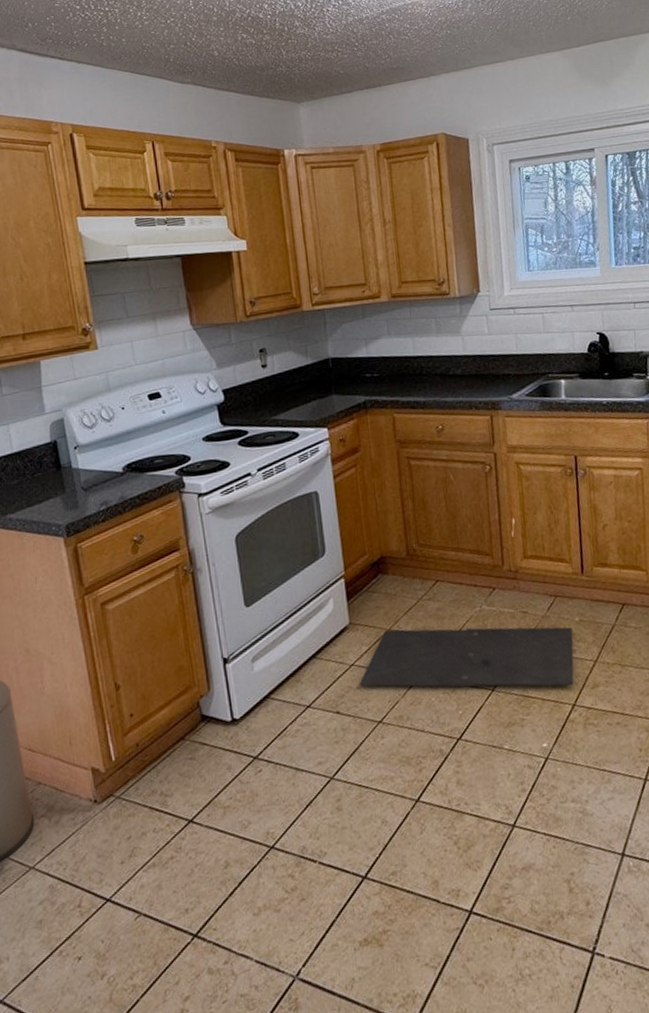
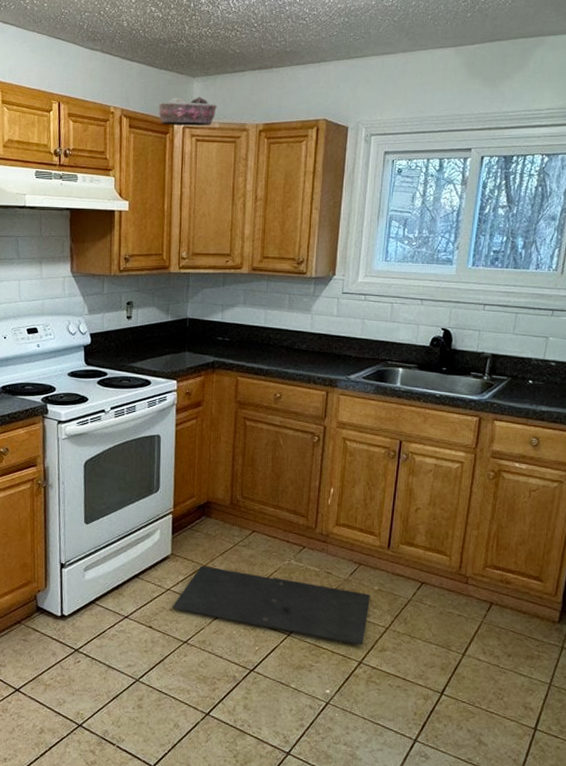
decorative basket: none [265,121,328,156] -> present [158,96,217,126]

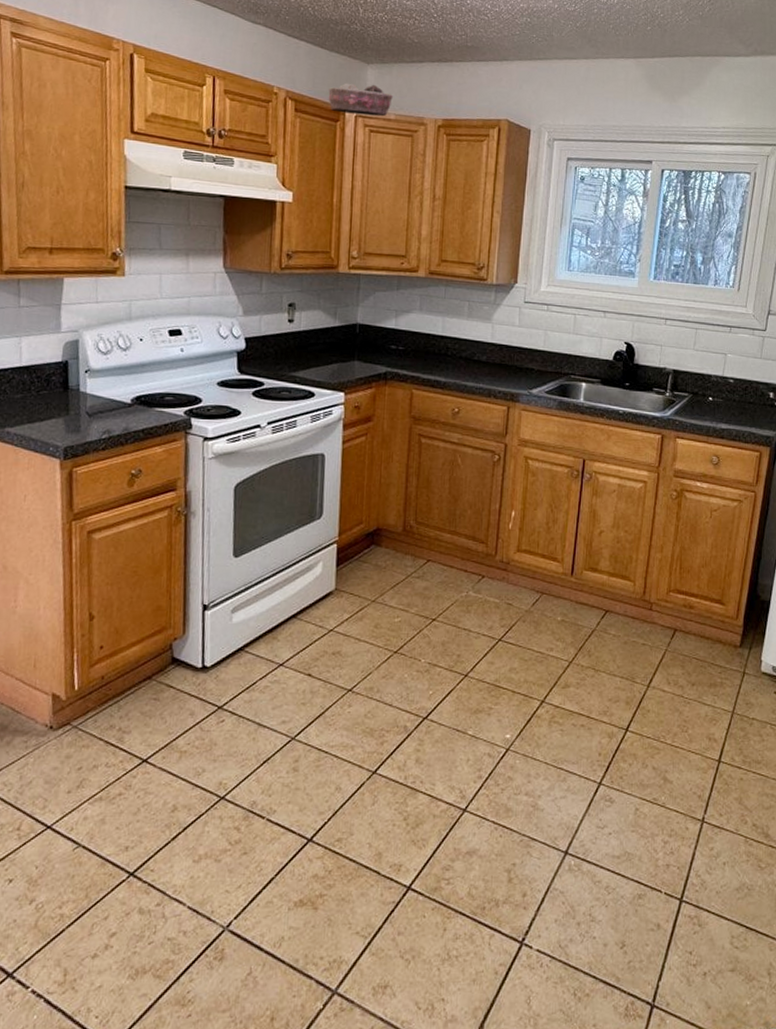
door mat: present [172,565,370,646] -> none [335,601,553,683]

